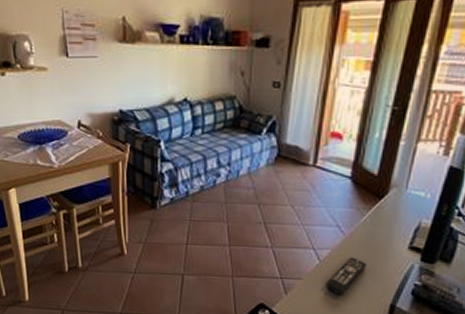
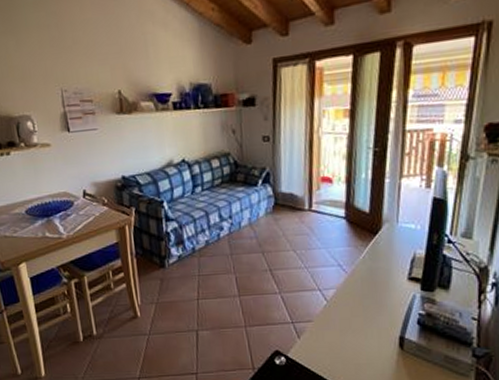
remote control: present [326,257,367,296] -> none [335,294,372,334]

